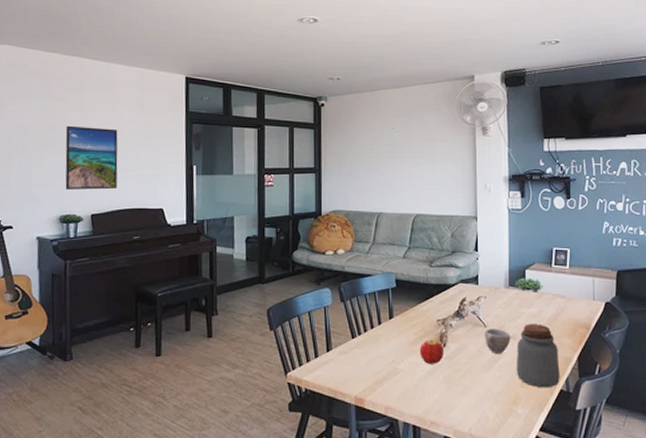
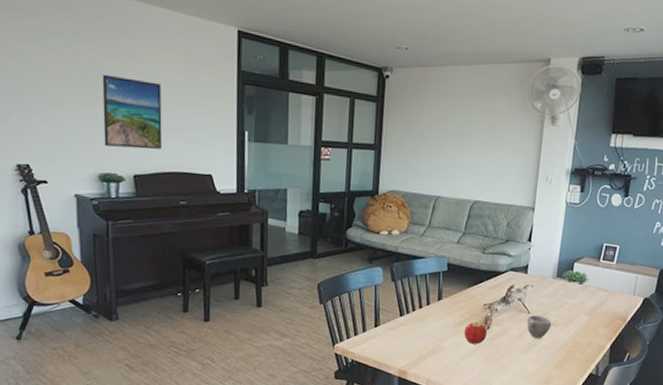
jar: present [516,323,560,388] -> none [552,313,594,371]

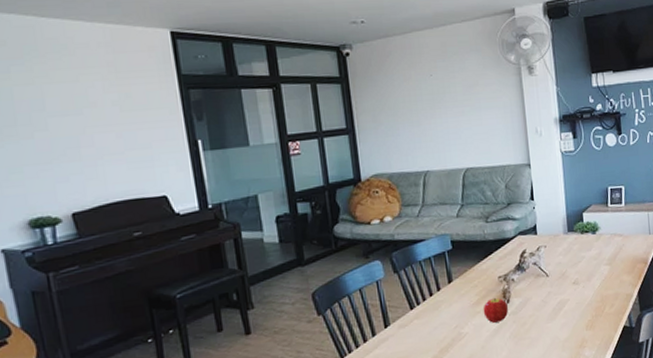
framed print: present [102,74,162,150] -> none [15,104,101,186]
cup: present [527,315,552,338] -> none [547,276,574,302]

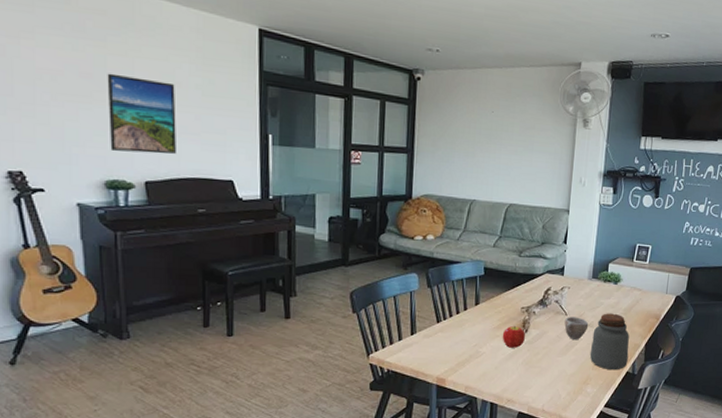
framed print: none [15,104,101,186] -> present [107,73,176,154]
cup: none [547,276,574,302] -> present [564,317,589,339]
jar: none [579,265,623,328] -> present [589,313,630,370]

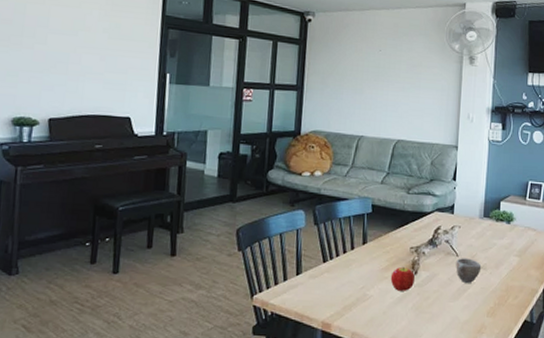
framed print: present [107,73,176,154] -> none [20,19,85,93]
jar: present [589,313,630,370] -> none [483,254,526,318]

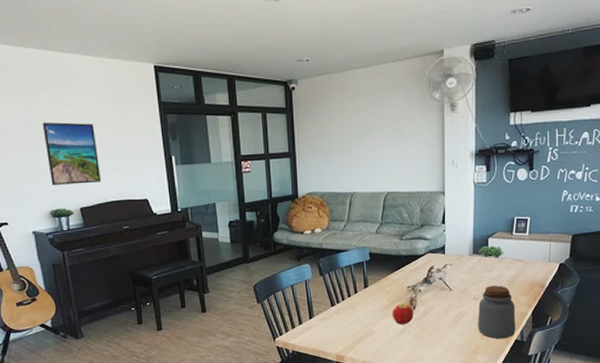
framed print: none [20,19,85,93] -> present [42,122,101,185]
cup: present [456,258,482,283] -> none [450,291,474,313]
jar: none [483,254,526,318] -> present [477,285,516,339]

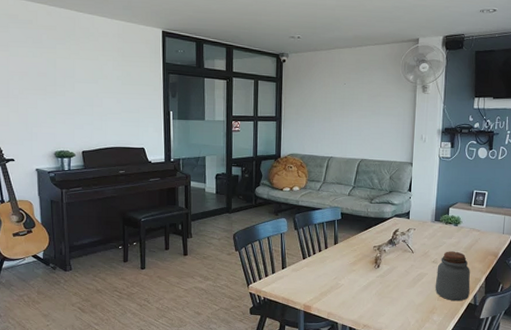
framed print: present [42,122,101,185] -> none [56,72,104,130]
fruit: present [392,303,413,325] -> none [357,261,377,281]

